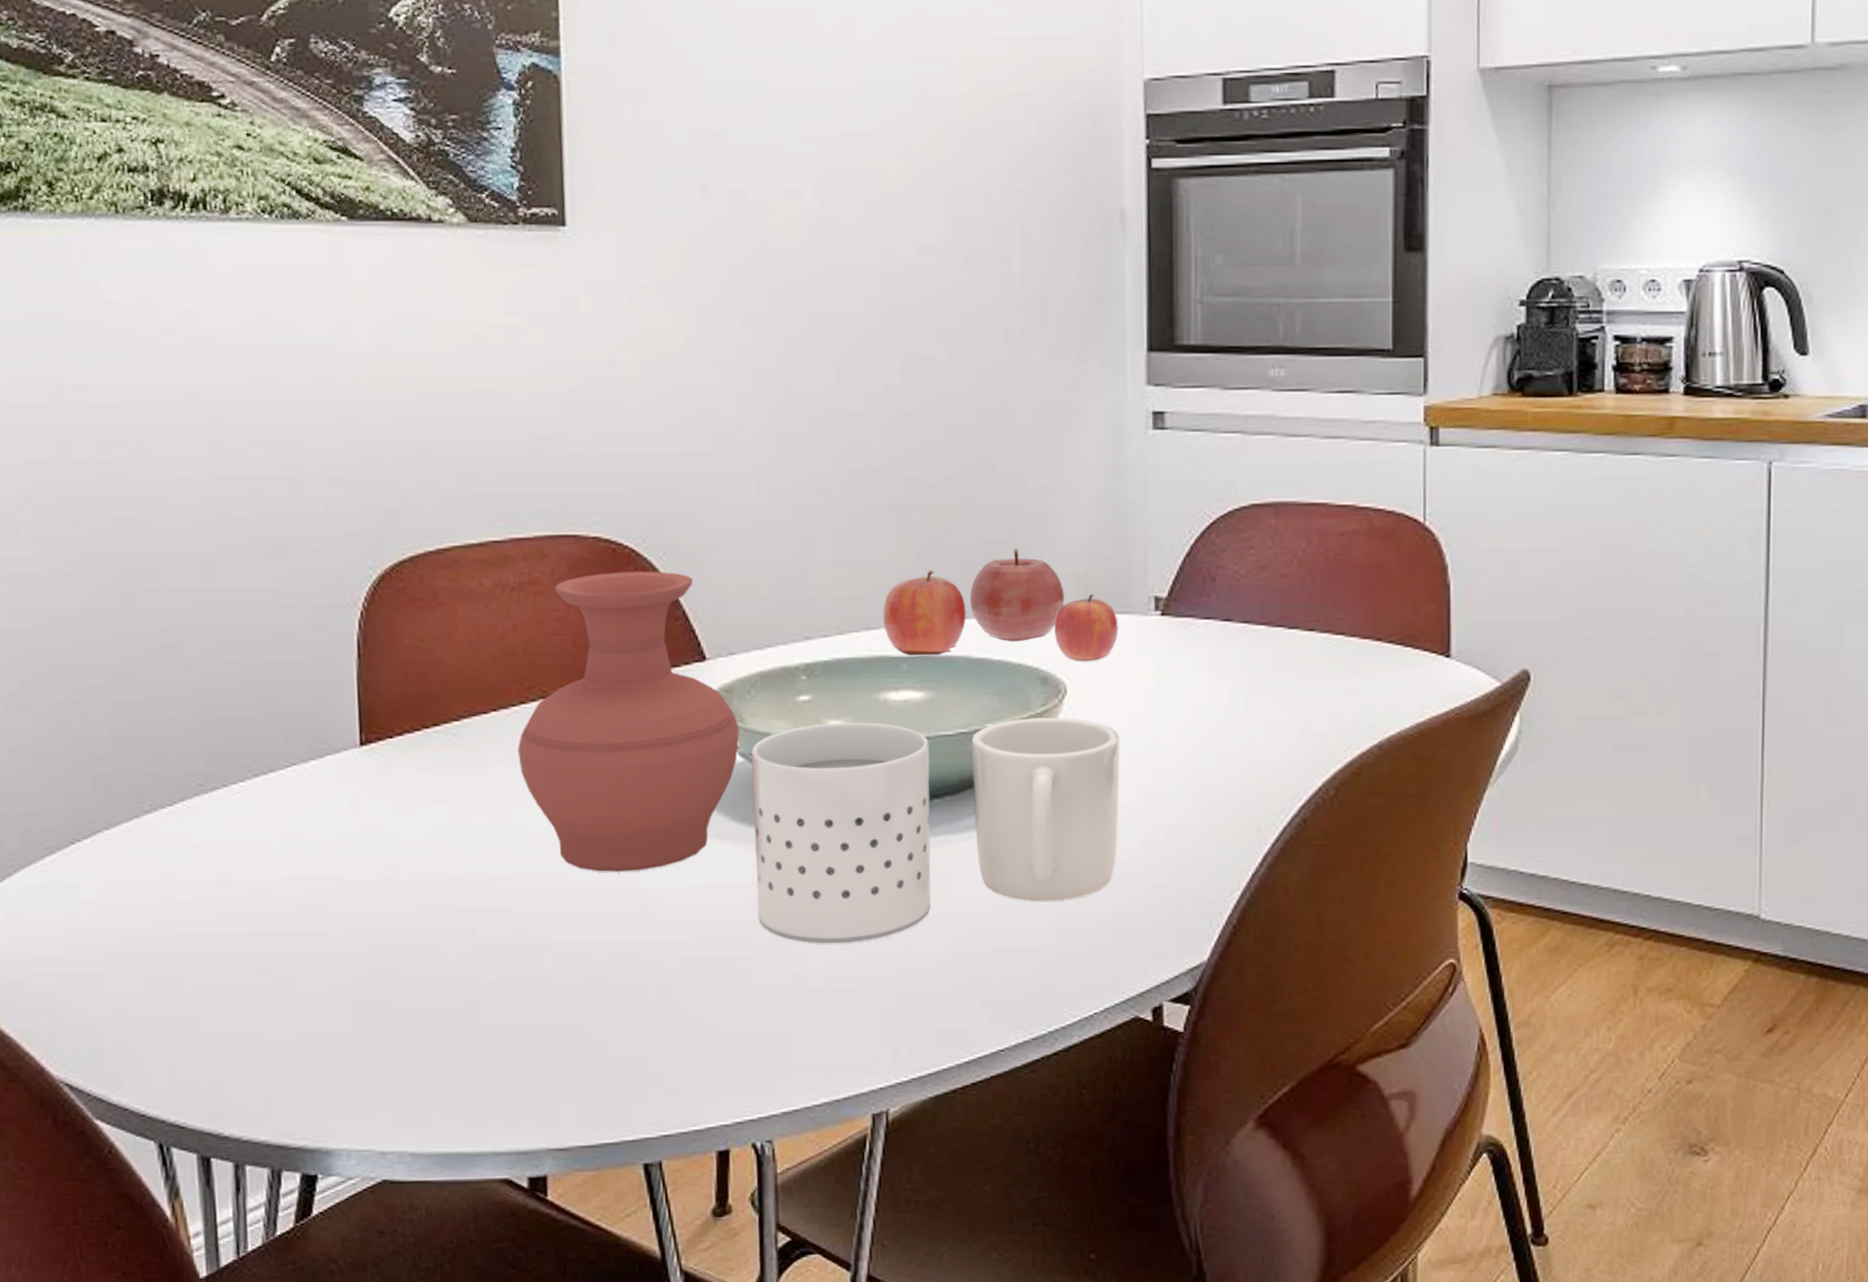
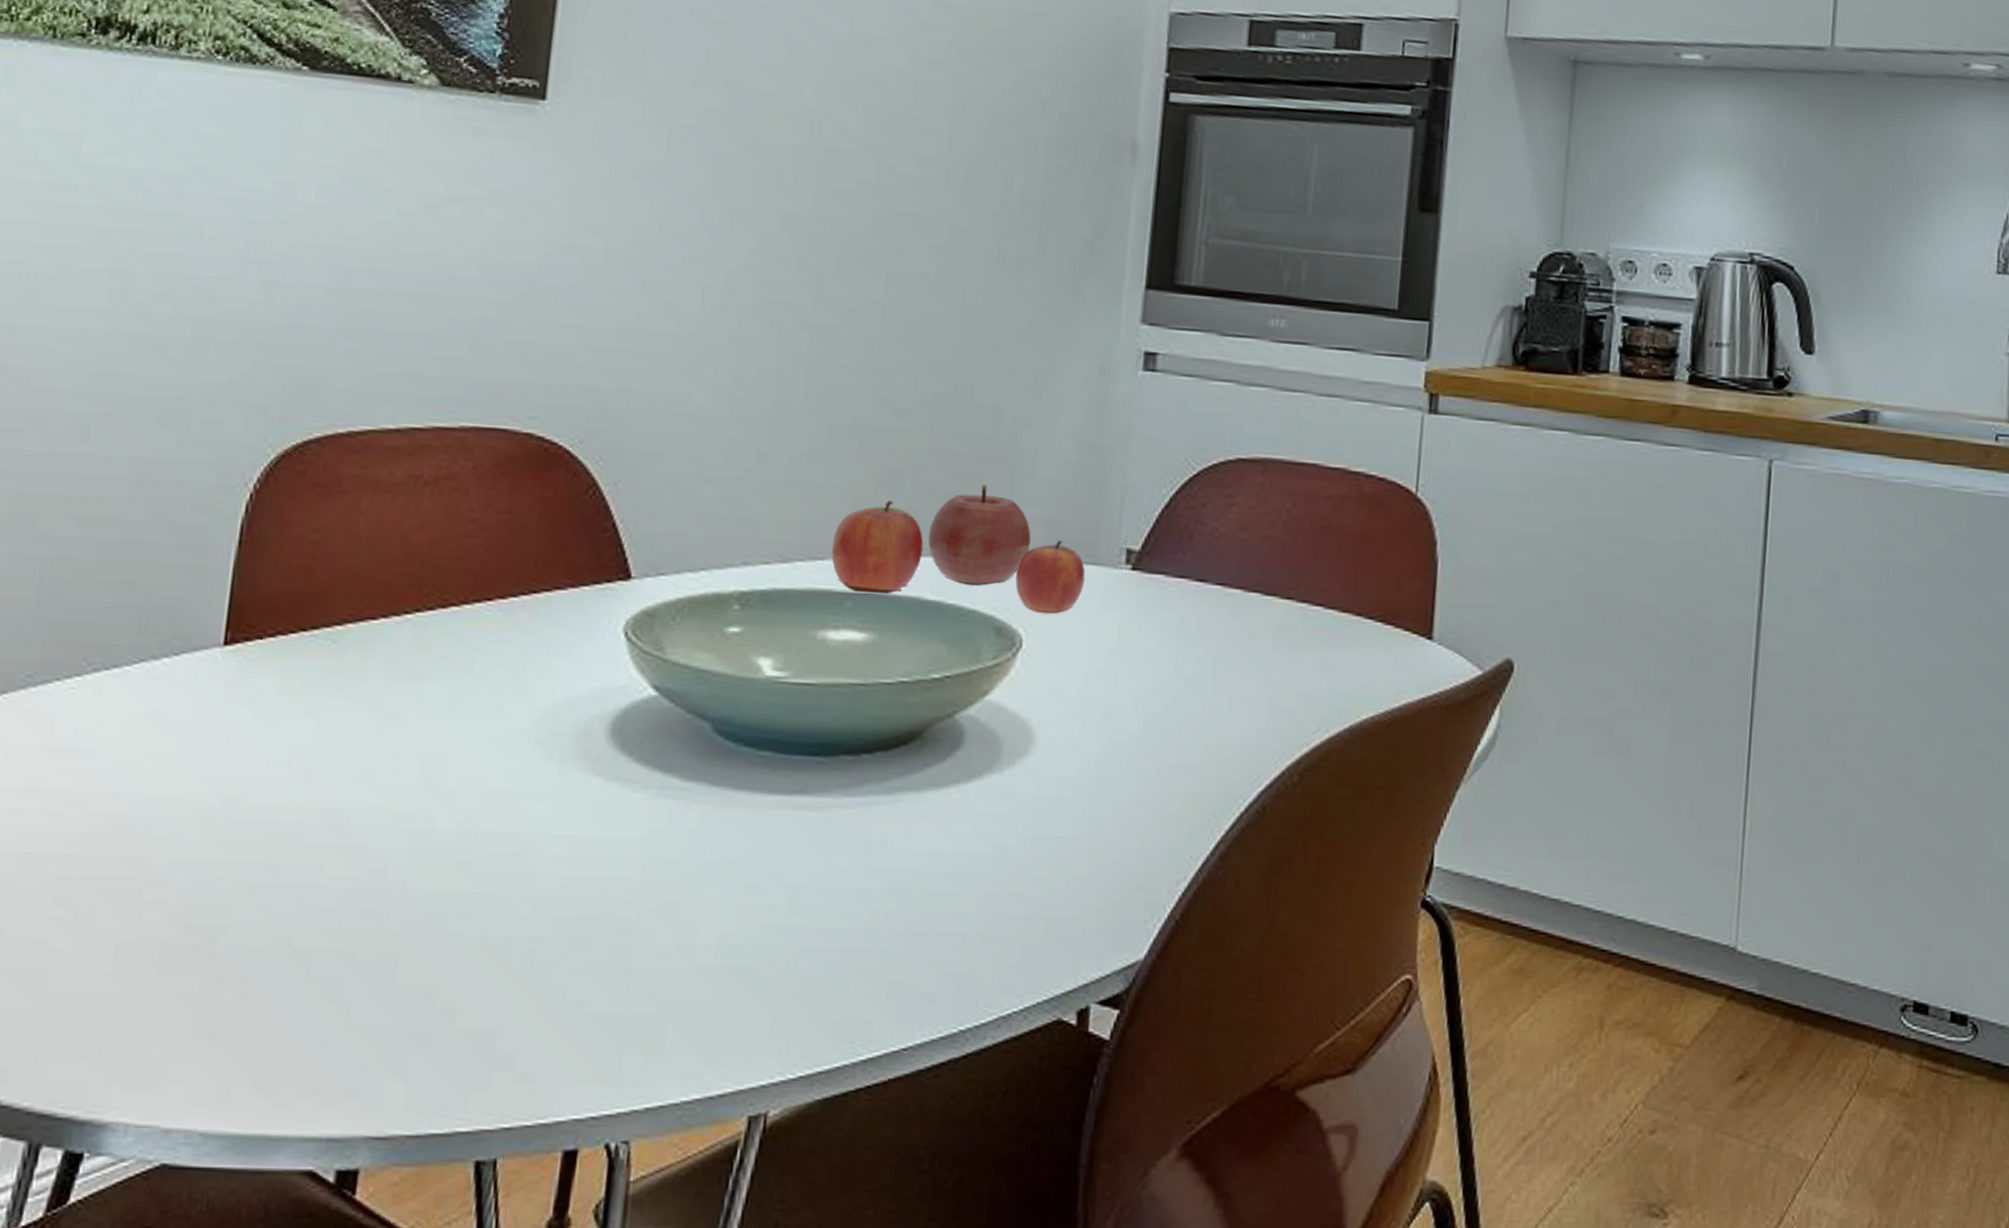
vase: present [518,571,739,872] -> none [403,473,658,812]
mug: present [751,722,931,944] -> none [649,660,866,913]
mug: present [971,717,1120,902] -> none [903,671,1074,880]

